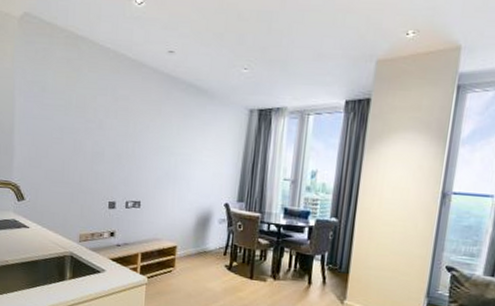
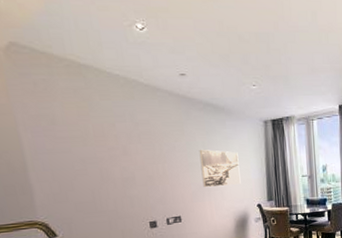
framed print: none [169,132,214,177] -> present [199,149,241,187]

